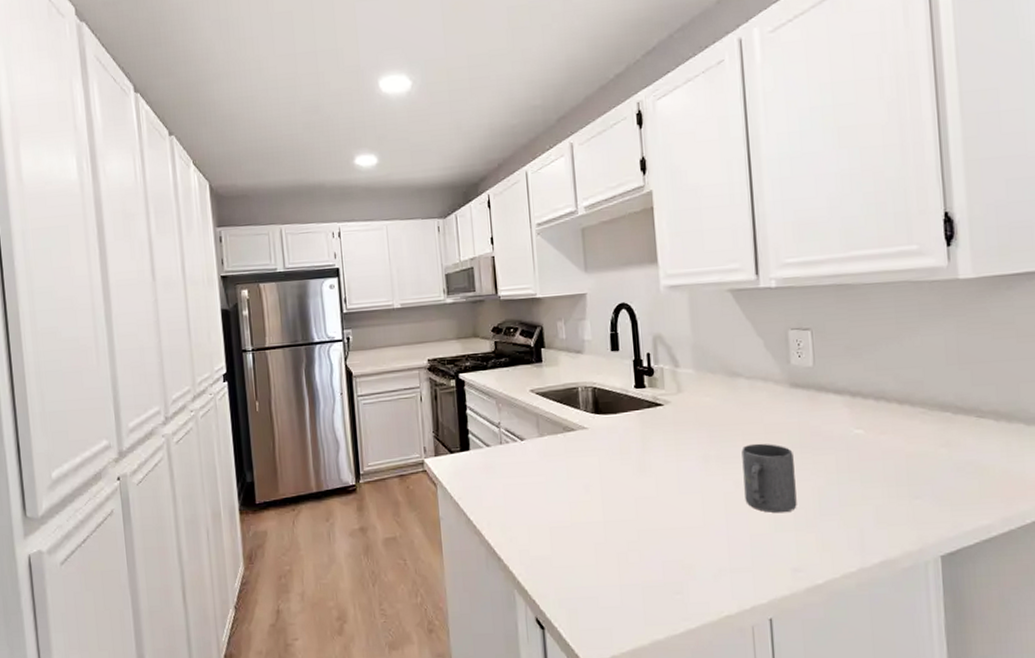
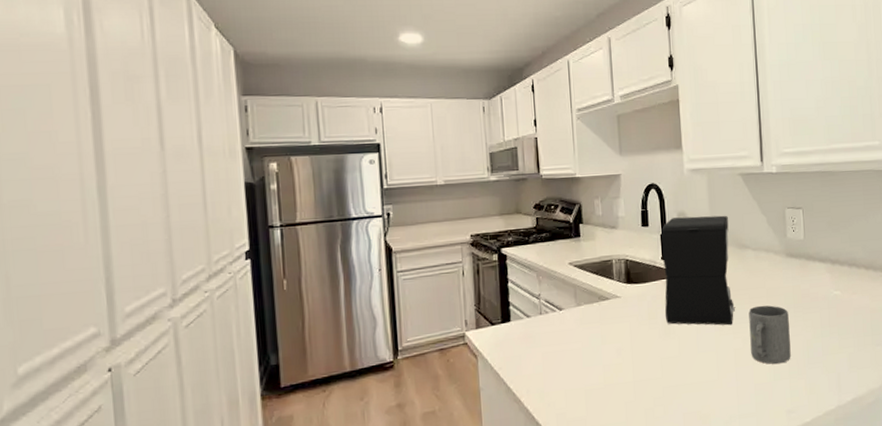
coffee maker: none [633,338,724,465] -> present [661,215,735,326]

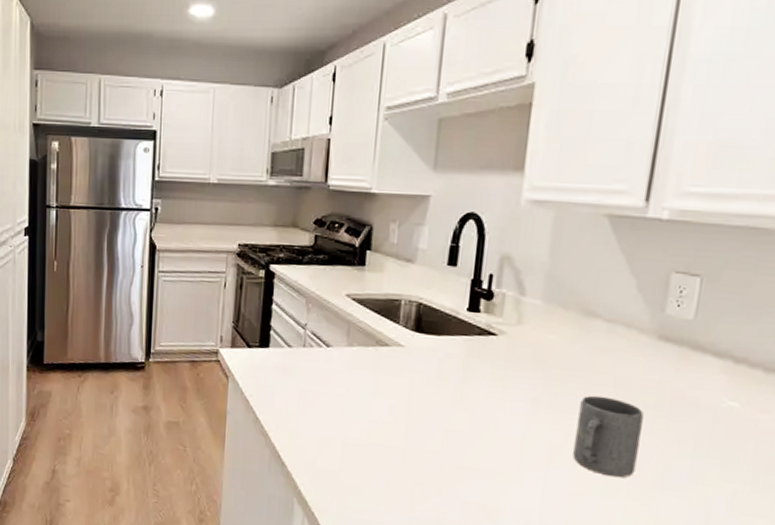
coffee maker: present [661,215,735,326] -> none [459,260,576,412]

